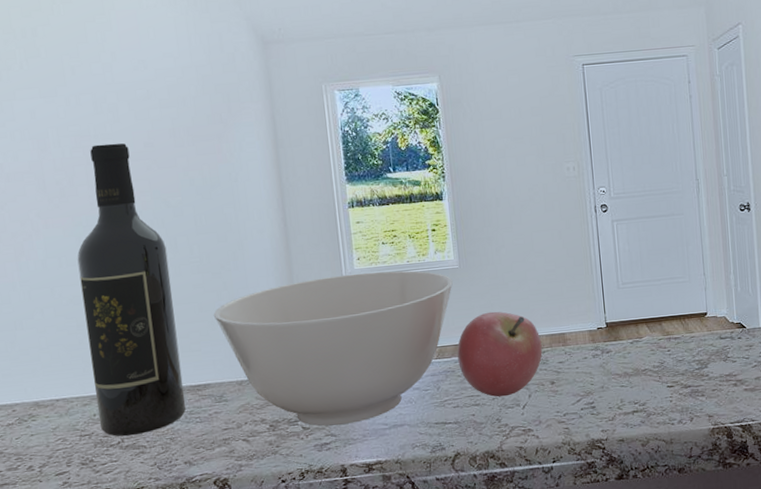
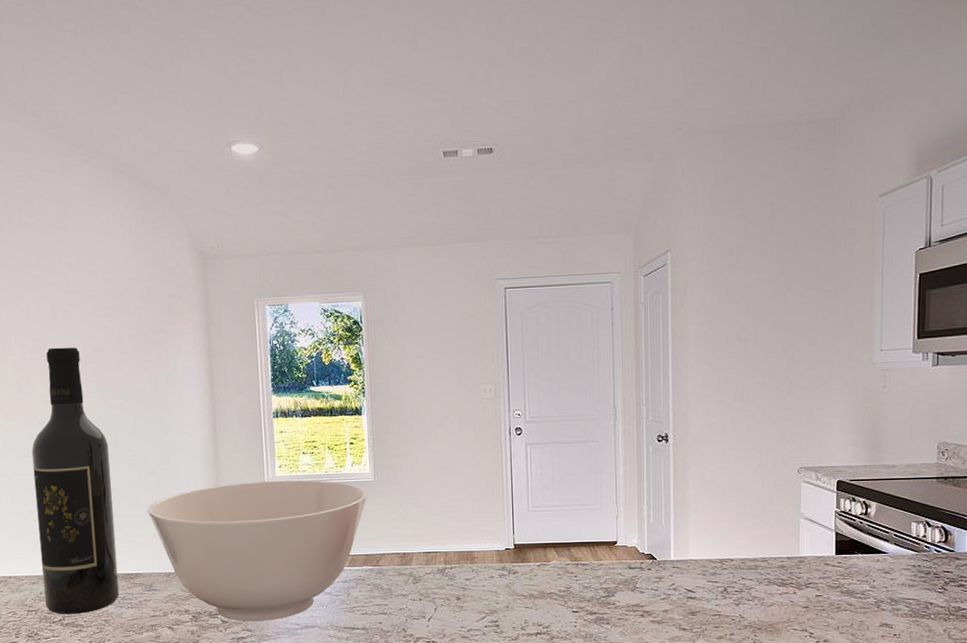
fruit: present [457,311,543,397] -> none [368,525,450,608]

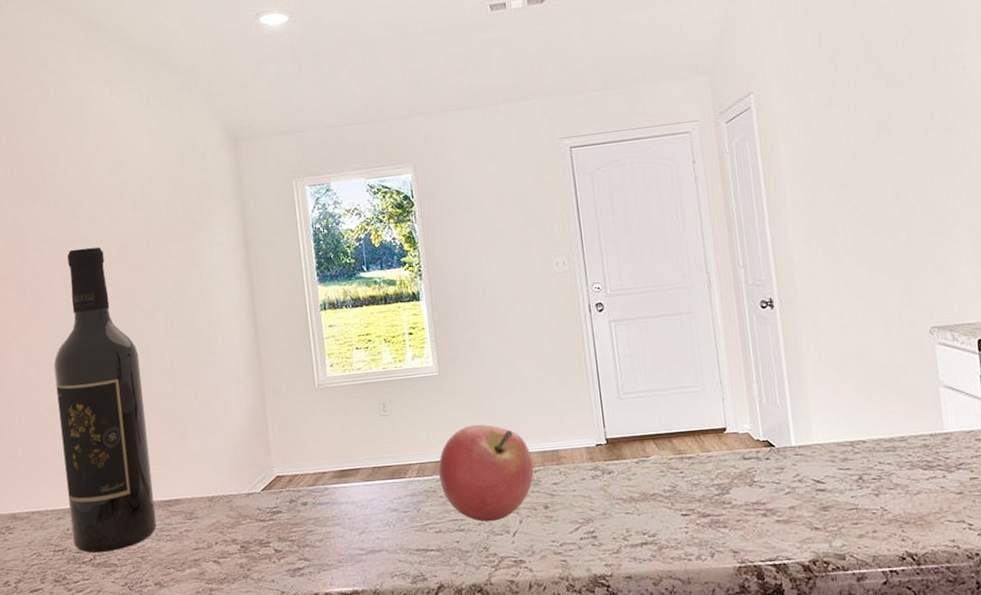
bowl: present [147,479,367,622] -> none [184,378,433,549]
fruit: none [368,525,450,608] -> present [438,424,534,522]

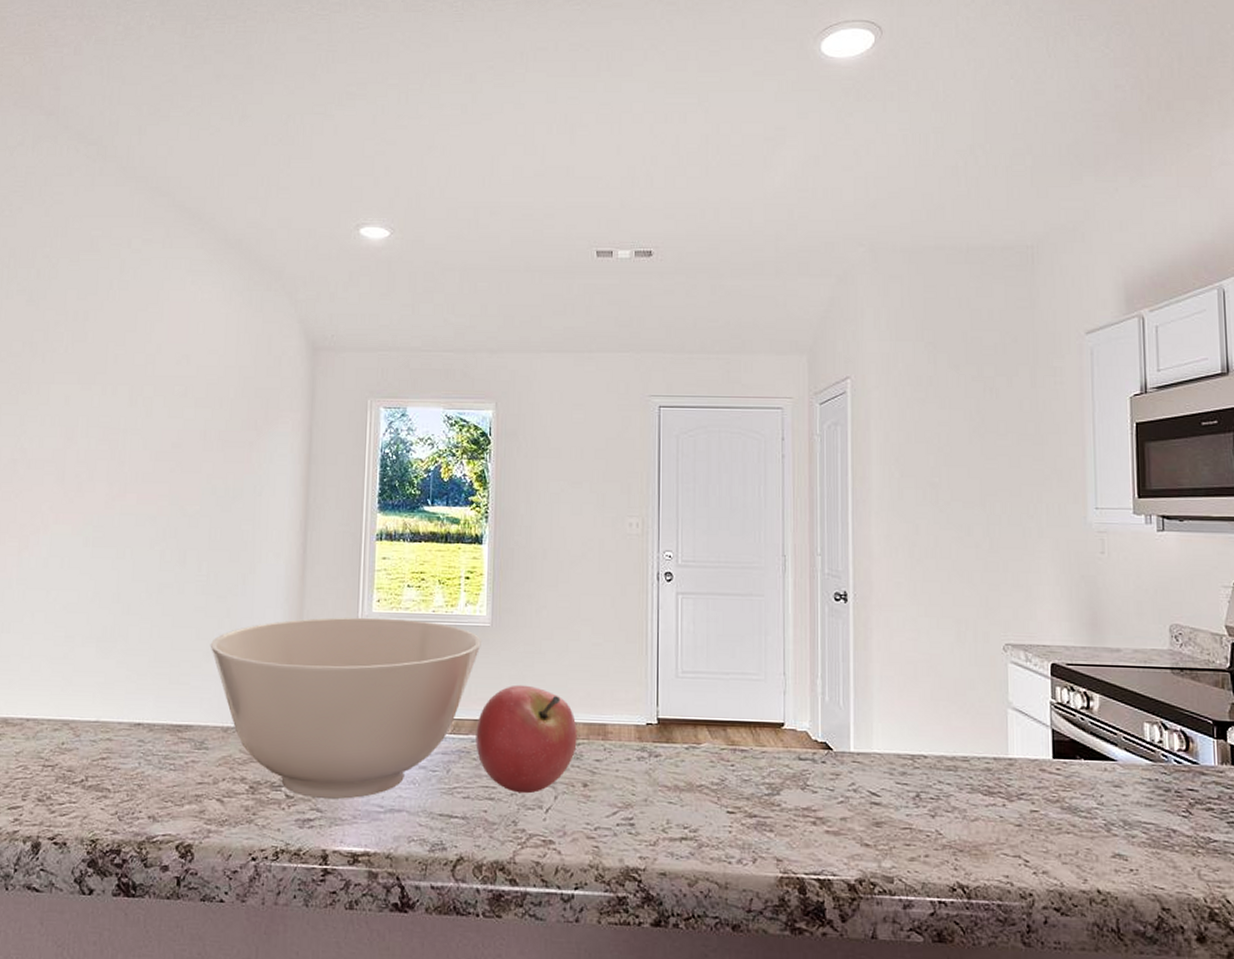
wine bottle: present [53,247,157,553] -> none [66,439,174,775]
bowl: none [184,378,433,549] -> present [210,617,481,800]

